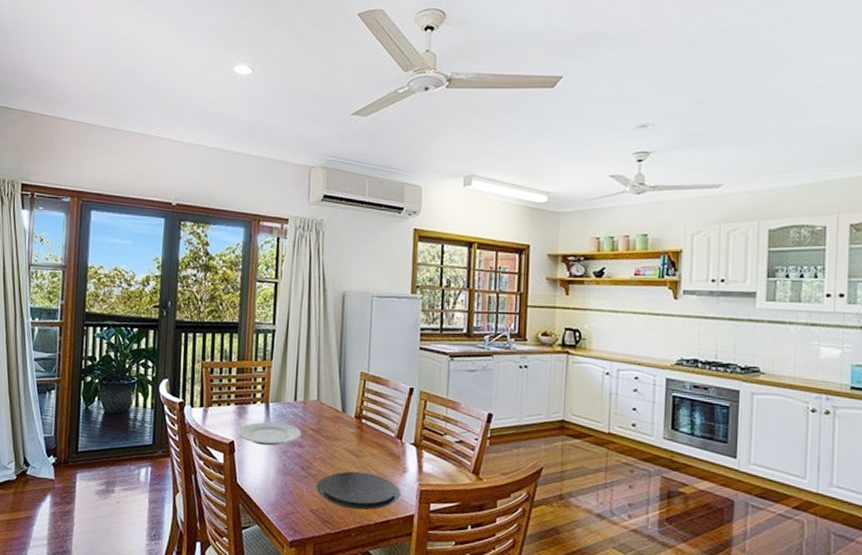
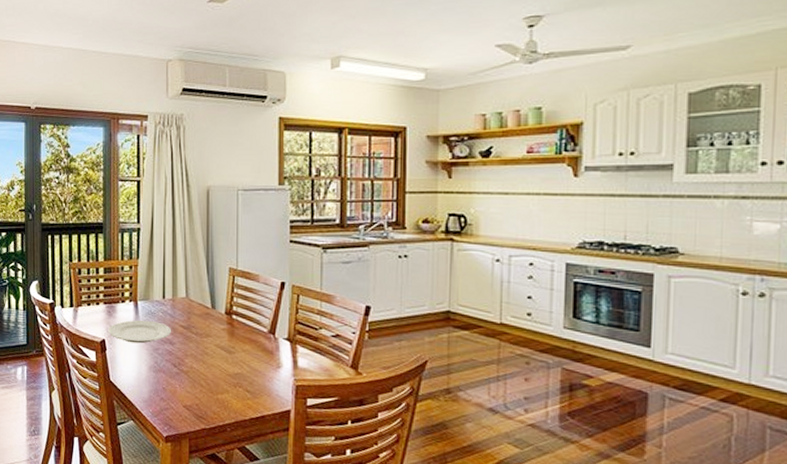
plate: present [316,471,401,510] -> none [189,367,276,406]

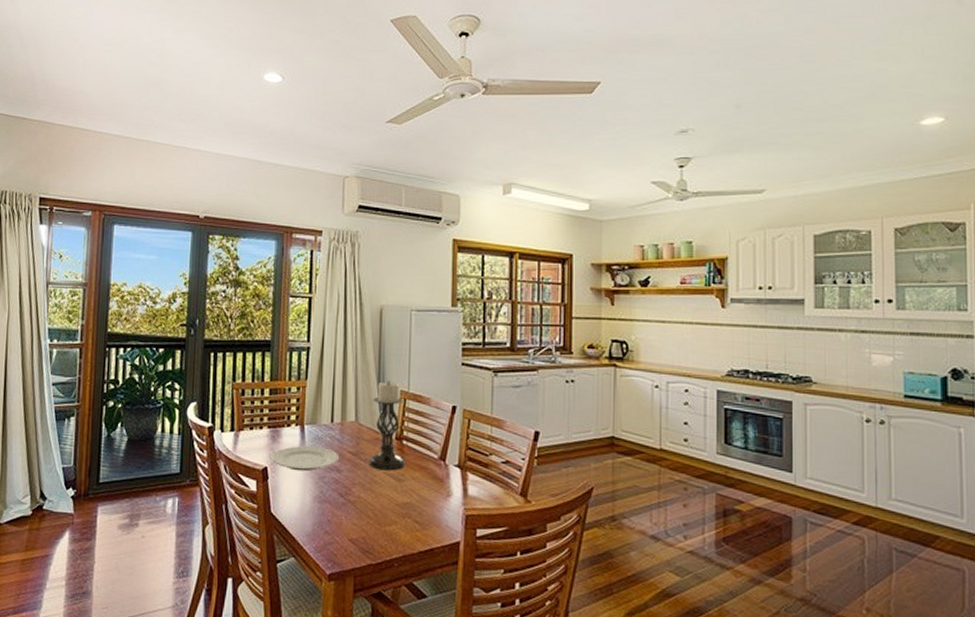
candle holder: none [200,258,236,344] -> present [368,380,406,471]

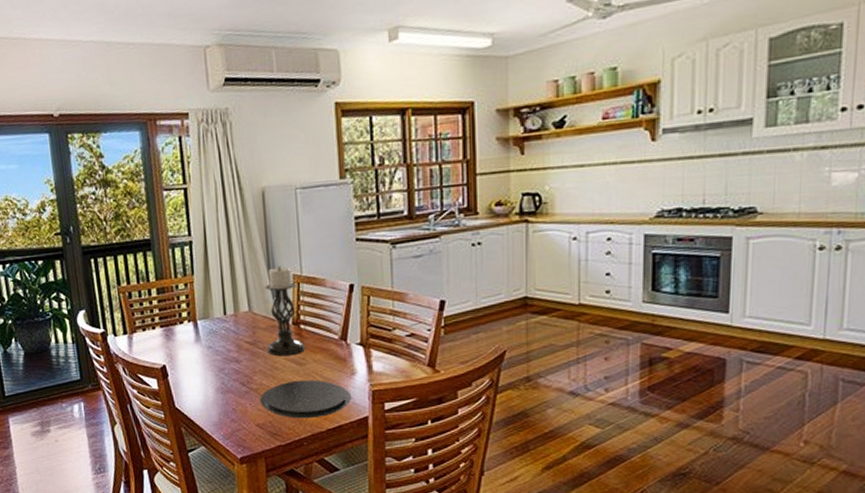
plate: present [271,445,338,471] -> none [167,340,236,366]
plate: none [355,496,446,538] -> present [259,379,352,419]

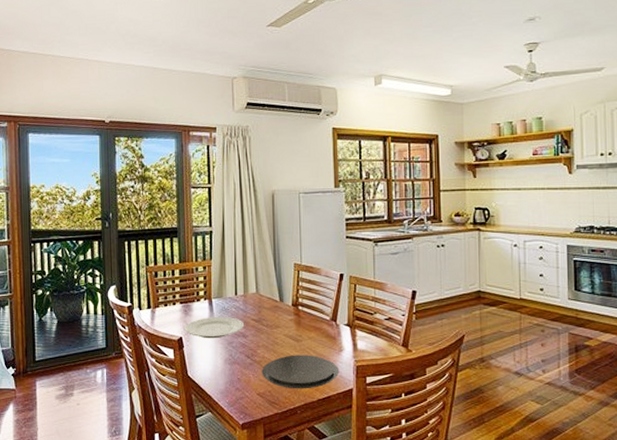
plate: none [167,340,236,366] -> present [185,316,244,339]
candle holder: present [265,266,306,357] -> none [270,255,302,333]

